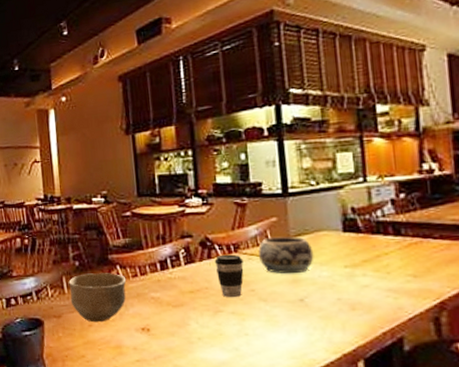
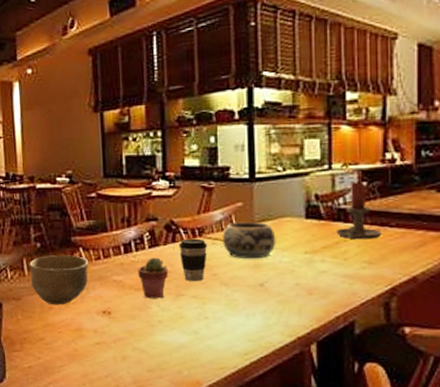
potted succulent: none [175,274,205,316] -> present [138,257,168,299]
candle holder: none [375,193,426,253] -> present [335,182,382,240]

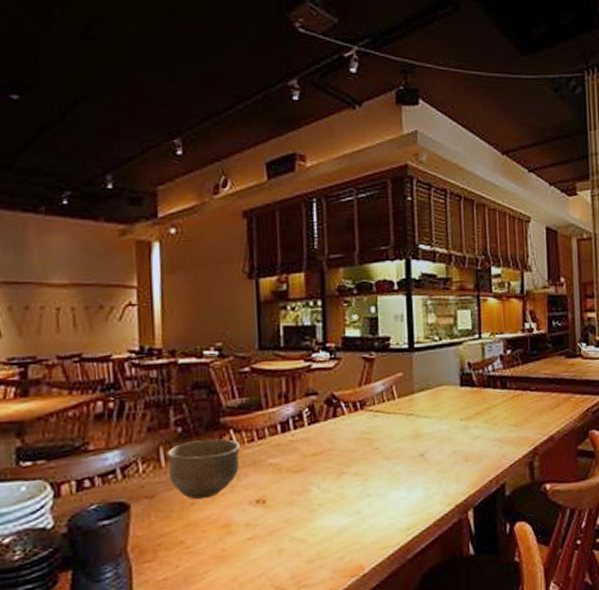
potted succulent: present [138,257,168,299] -> none [296,434,329,481]
coffee cup: present [179,238,207,282] -> none [340,411,369,458]
decorative bowl: present [223,221,276,259] -> none [384,391,435,430]
candle holder: present [335,182,382,240] -> none [486,350,525,405]

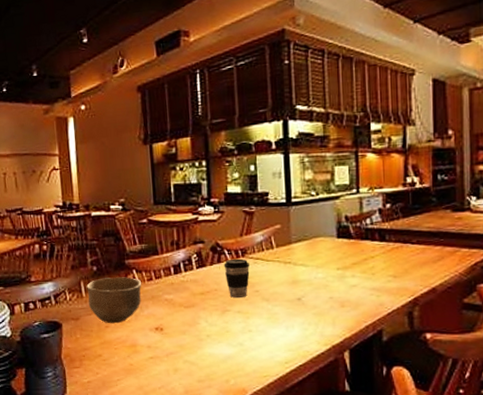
coffee cup: none [340,411,369,458] -> present [224,258,250,299]

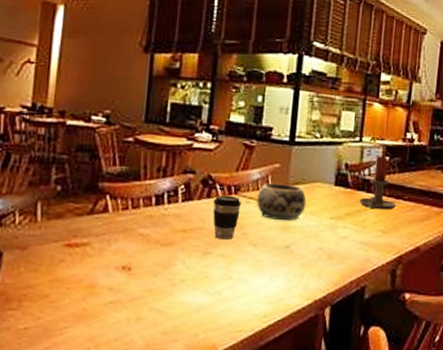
bowl: present [86,277,142,324] -> none [42,201,115,258]
decorative bowl: none [263,242,312,276] -> present [257,182,307,221]
candle holder: none [364,204,405,256] -> present [359,155,397,210]

